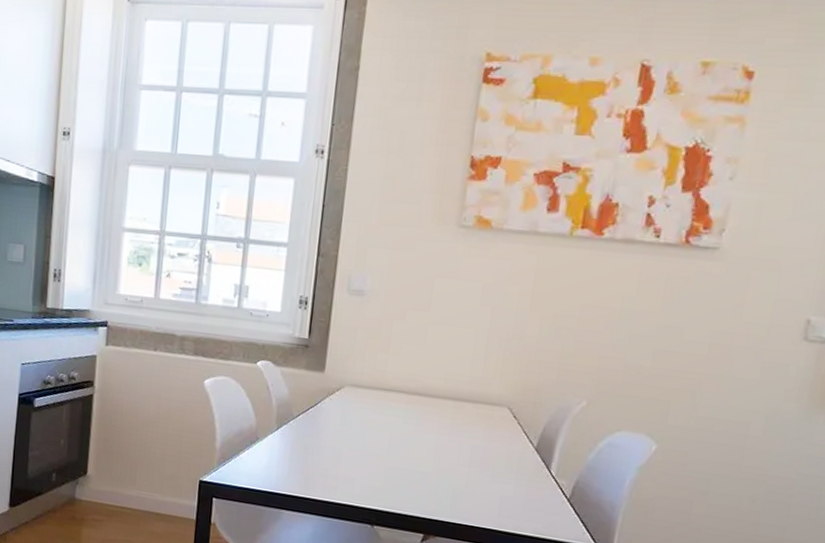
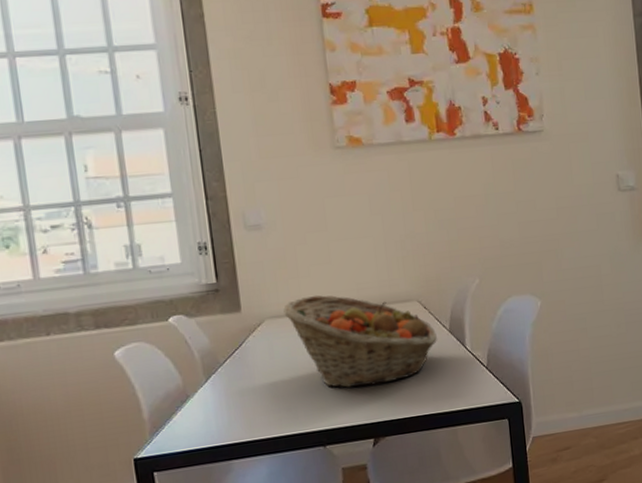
fruit basket: none [365,373,521,485] -> present [283,295,437,388]

